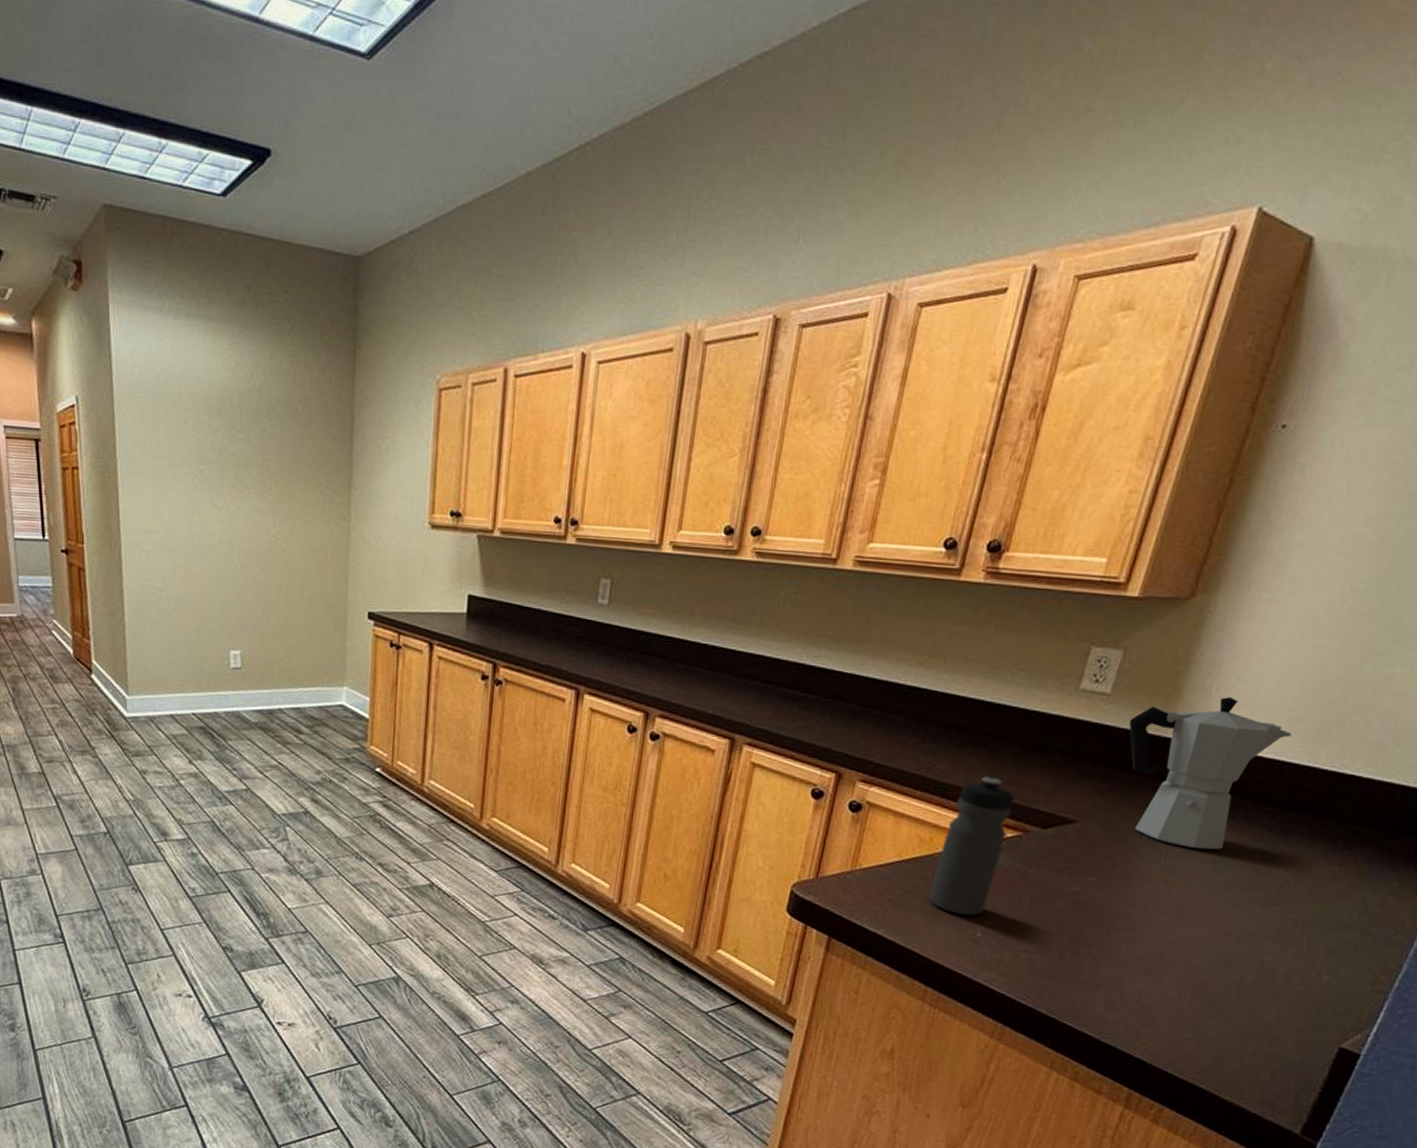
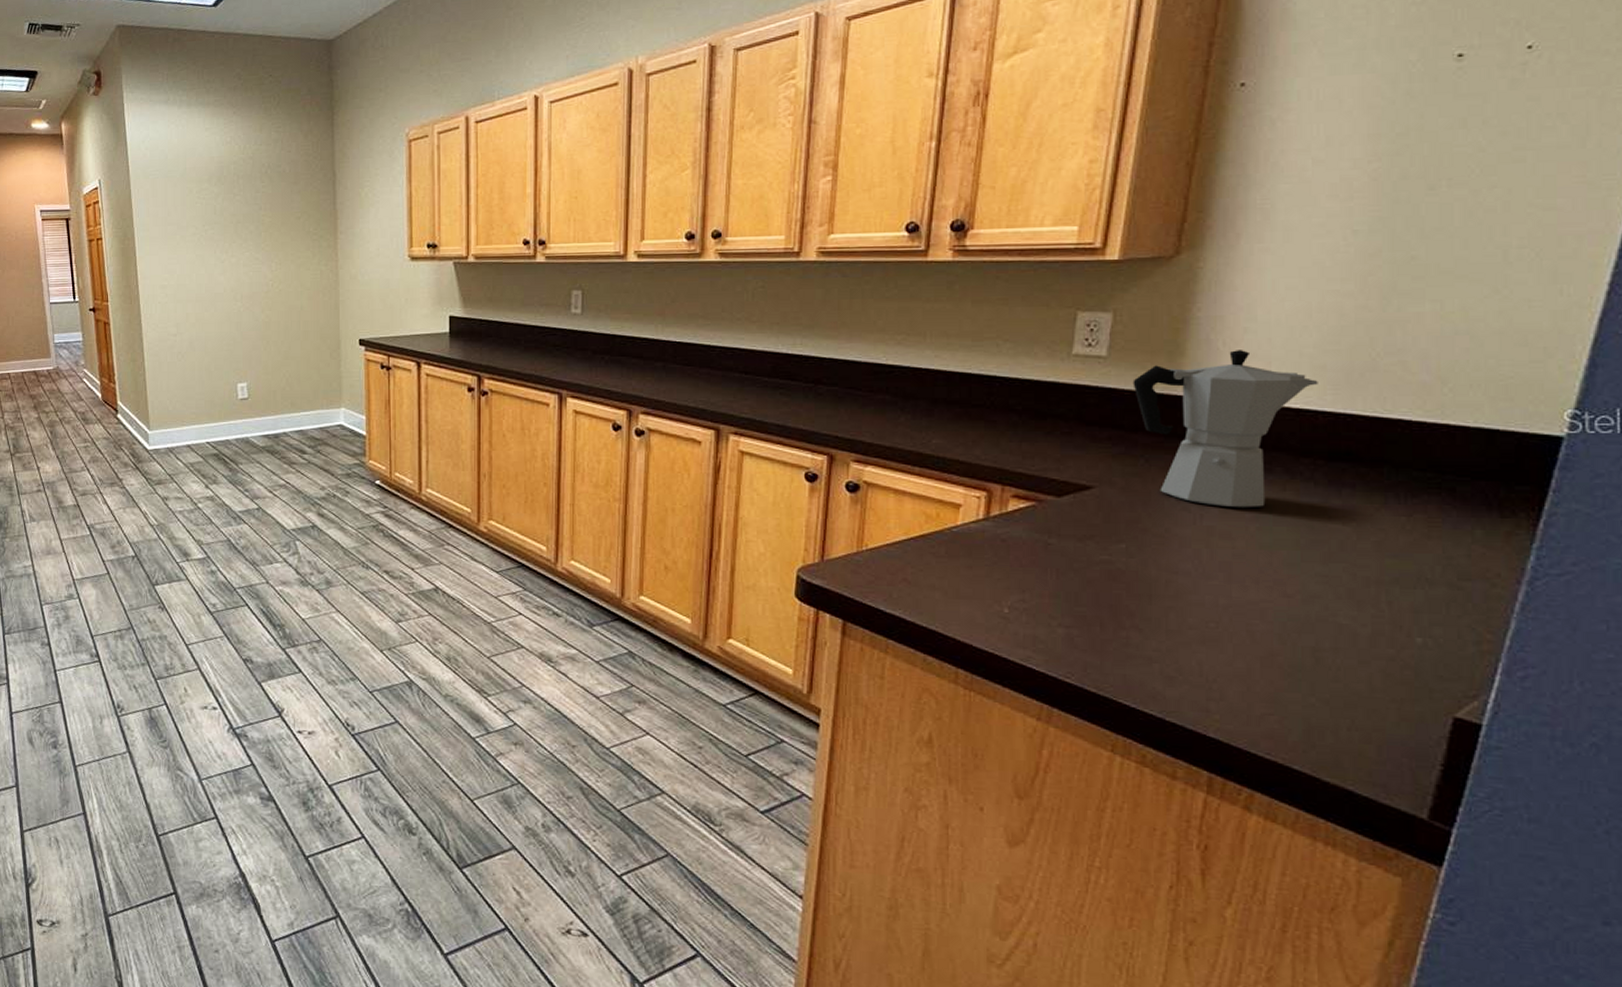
water bottle: present [928,777,1015,916] -> none [944,448,1022,591]

